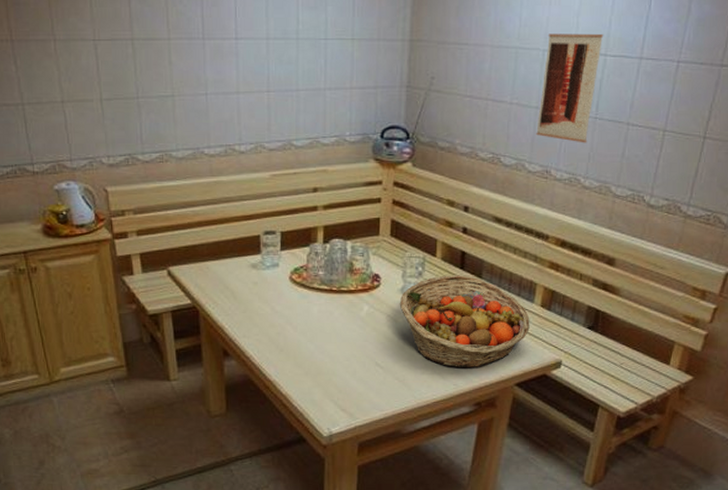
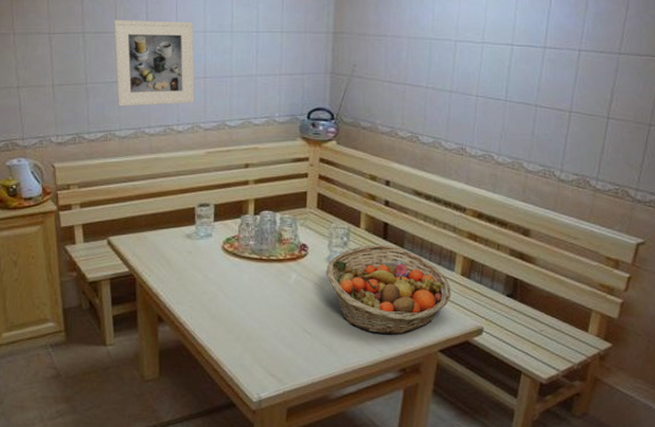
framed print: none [165,24,258,124] -> present [114,20,195,107]
wall art: present [536,33,604,143] -> none [451,26,510,123]

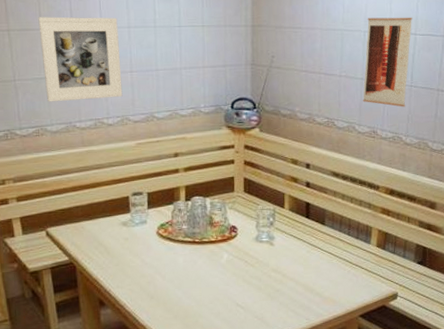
fruit basket: present [325,245,451,335] -> none [254,223,369,305]
wall art: none [451,26,510,123] -> present [363,17,413,107]

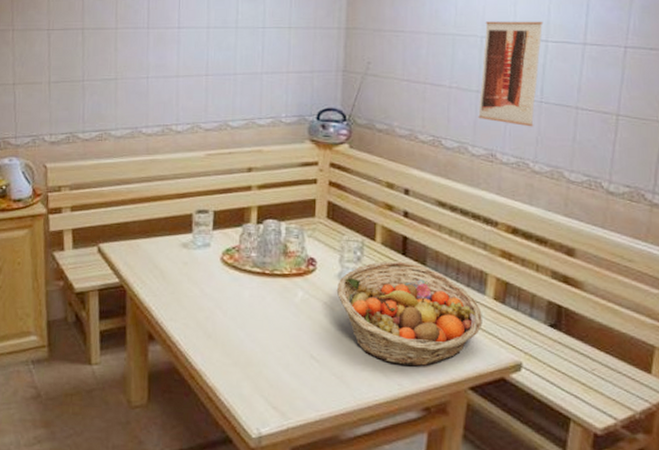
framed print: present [38,17,123,102] -> none [113,16,197,105]
fruit basket: none [254,223,369,305] -> present [336,261,483,367]

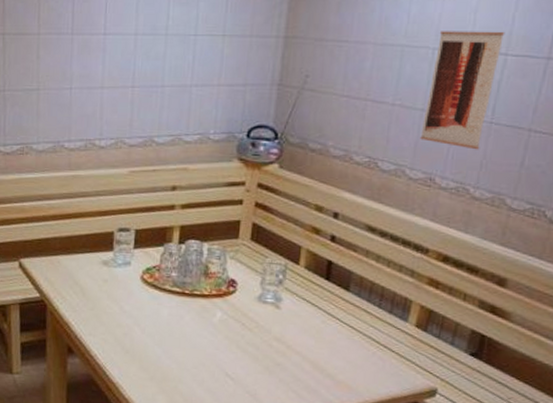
fruit basket: present [336,261,483,367] -> none [255,285,402,389]

